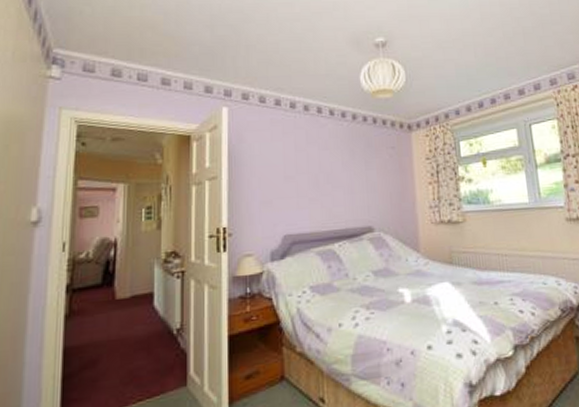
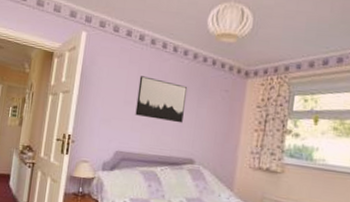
wall art: none [297,146,353,191] -> present [135,76,188,123]

